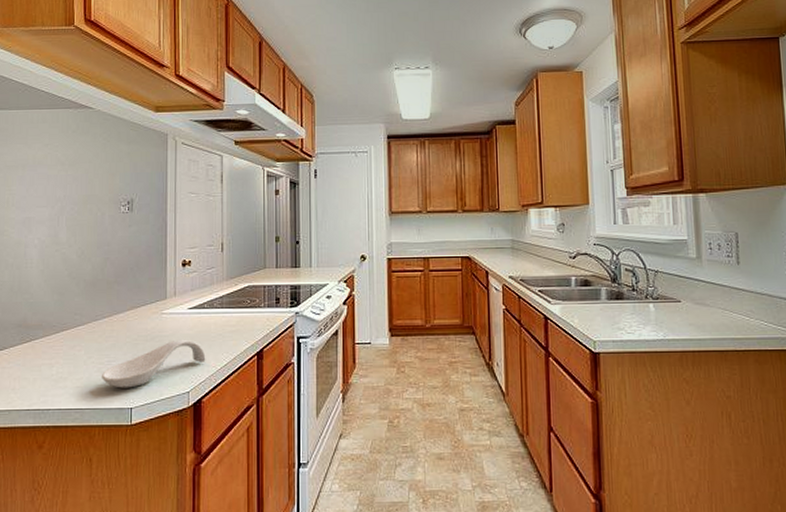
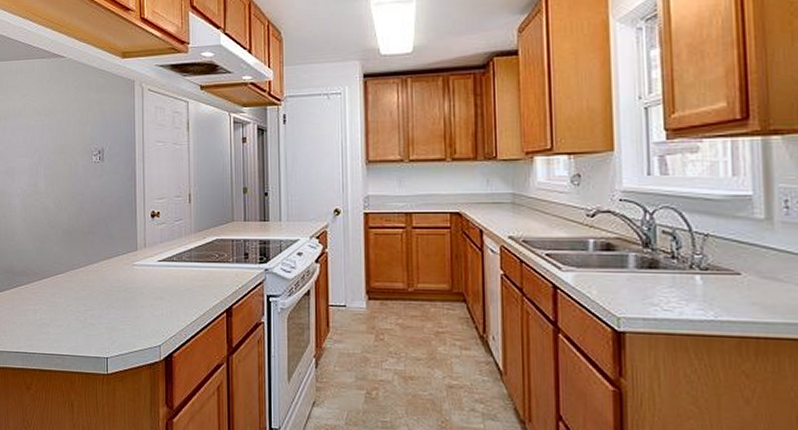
spoon rest: present [102,339,206,388] -> none [80,292,176,338]

